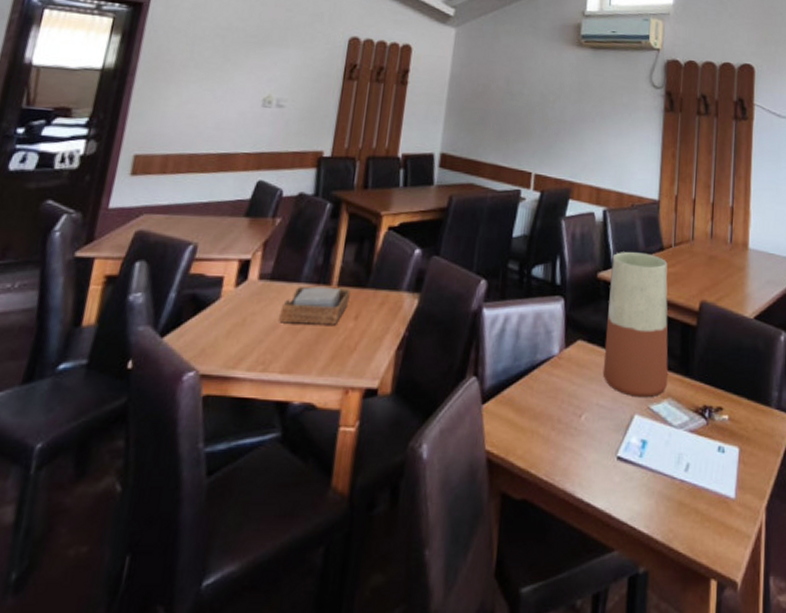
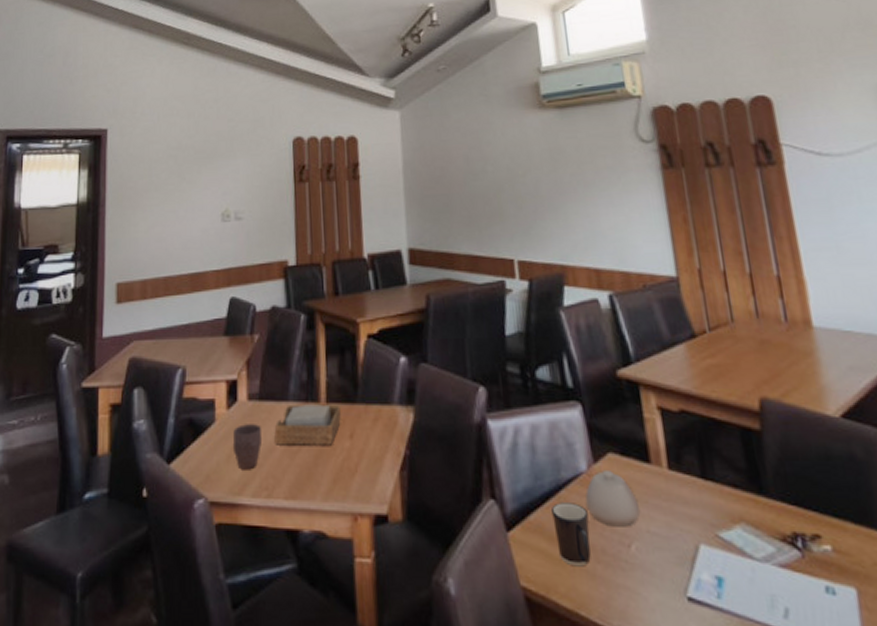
cup: none [234,302,269,345] -> present [232,424,263,470]
mug: none [522,380,552,433] -> present [551,503,591,567]
sugar bowl: none [551,354,595,401] -> present [584,471,641,527]
vase: present [602,252,669,398] -> none [631,343,737,523]

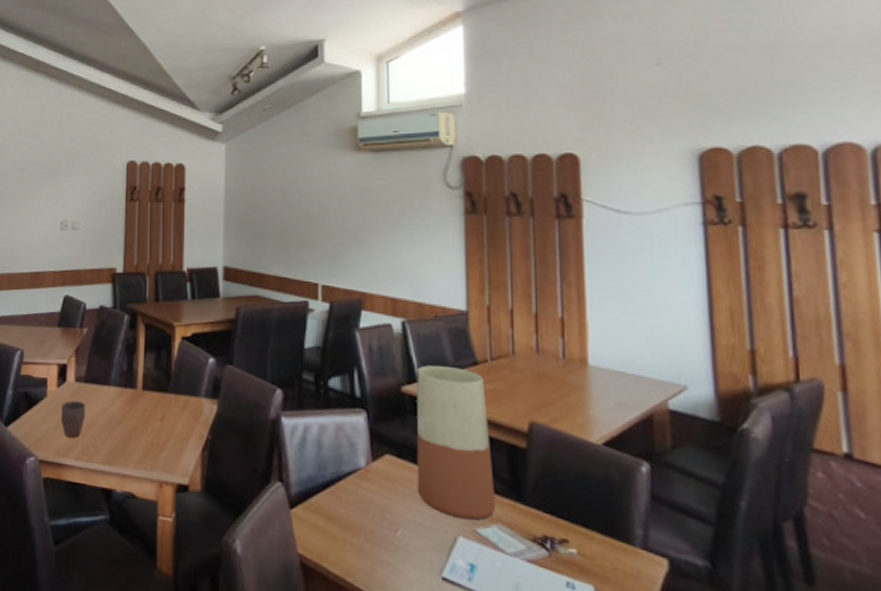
napkin holder: present [274,404,341,445] -> none [96,388,154,425]
mug: present [551,503,591,567] -> none [331,490,362,544]
sugar bowl: present [584,471,641,527] -> none [360,468,409,516]
vase: none [631,343,737,523] -> present [416,365,496,520]

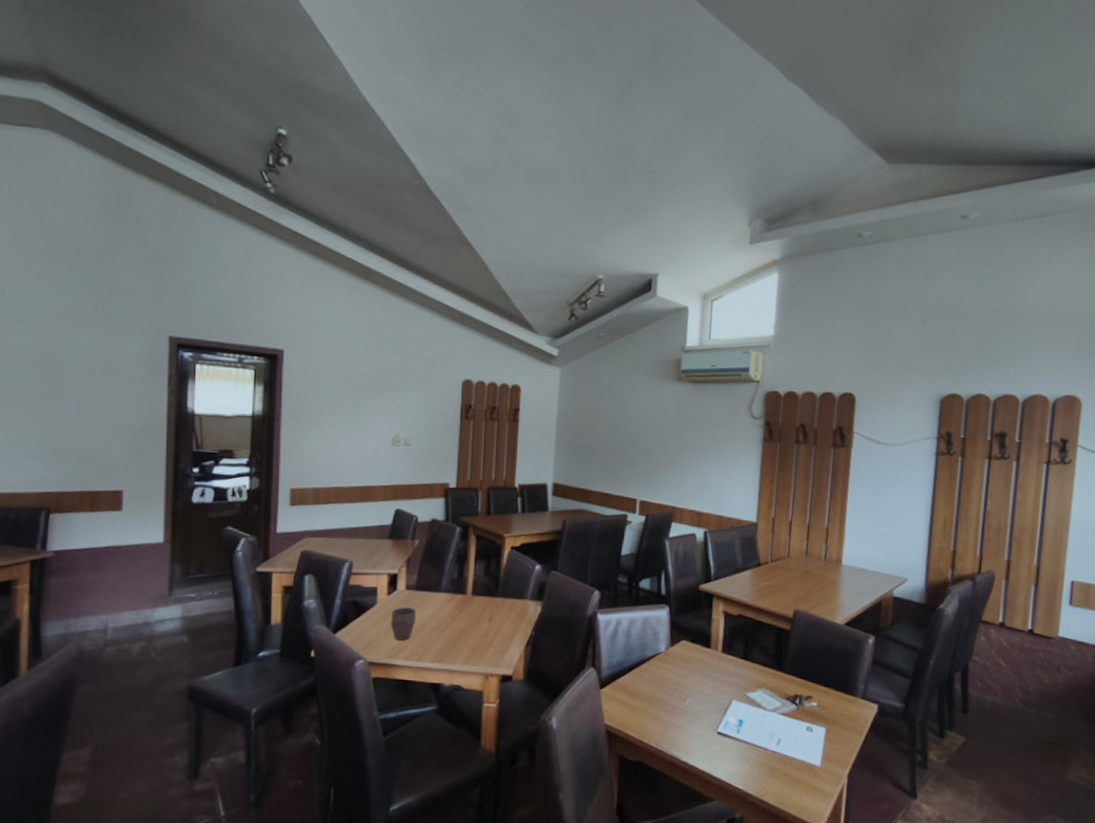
vase: present [416,365,496,520] -> none [704,567,764,687]

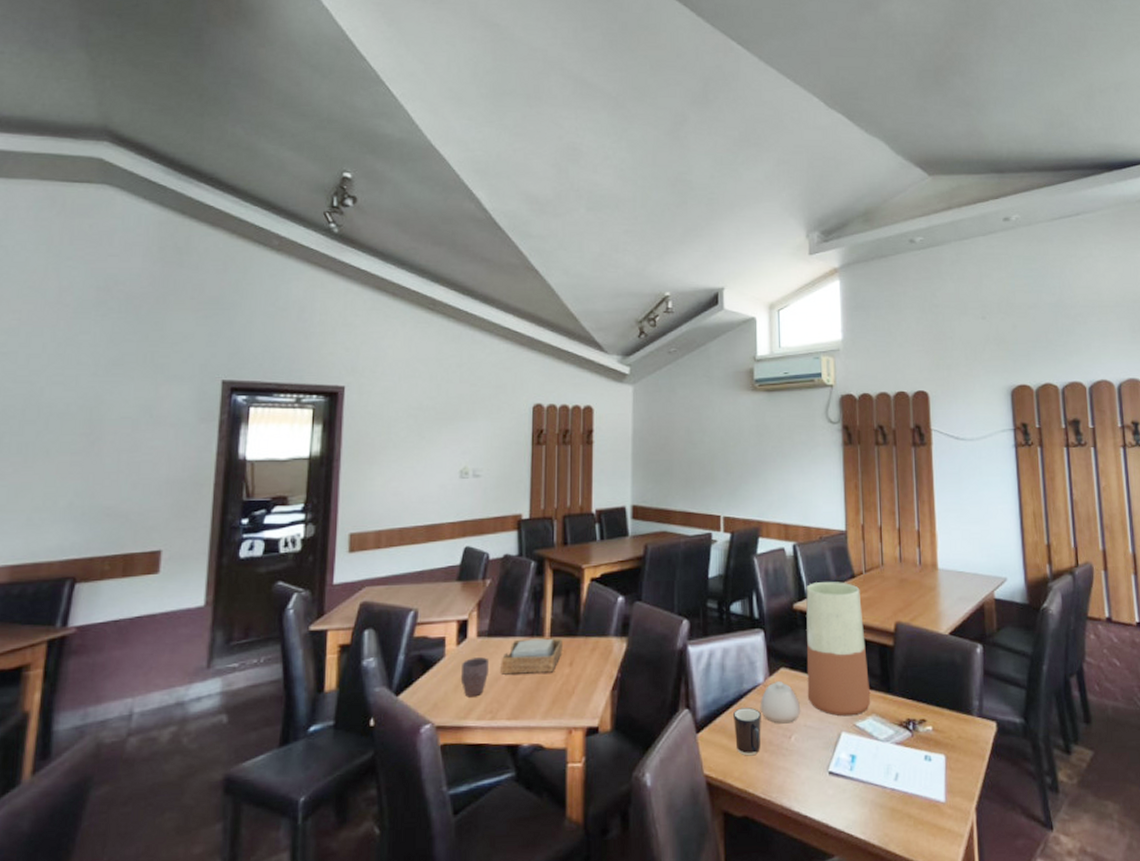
napkin holder: none [426,595,483,626] -> present [501,638,563,675]
mug: none [634,671,660,712] -> present [734,707,761,756]
sugar bowl: none [659,652,697,688] -> present [760,681,801,724]
vase: none [704,567,764,687] -> present [806,582,871,716]

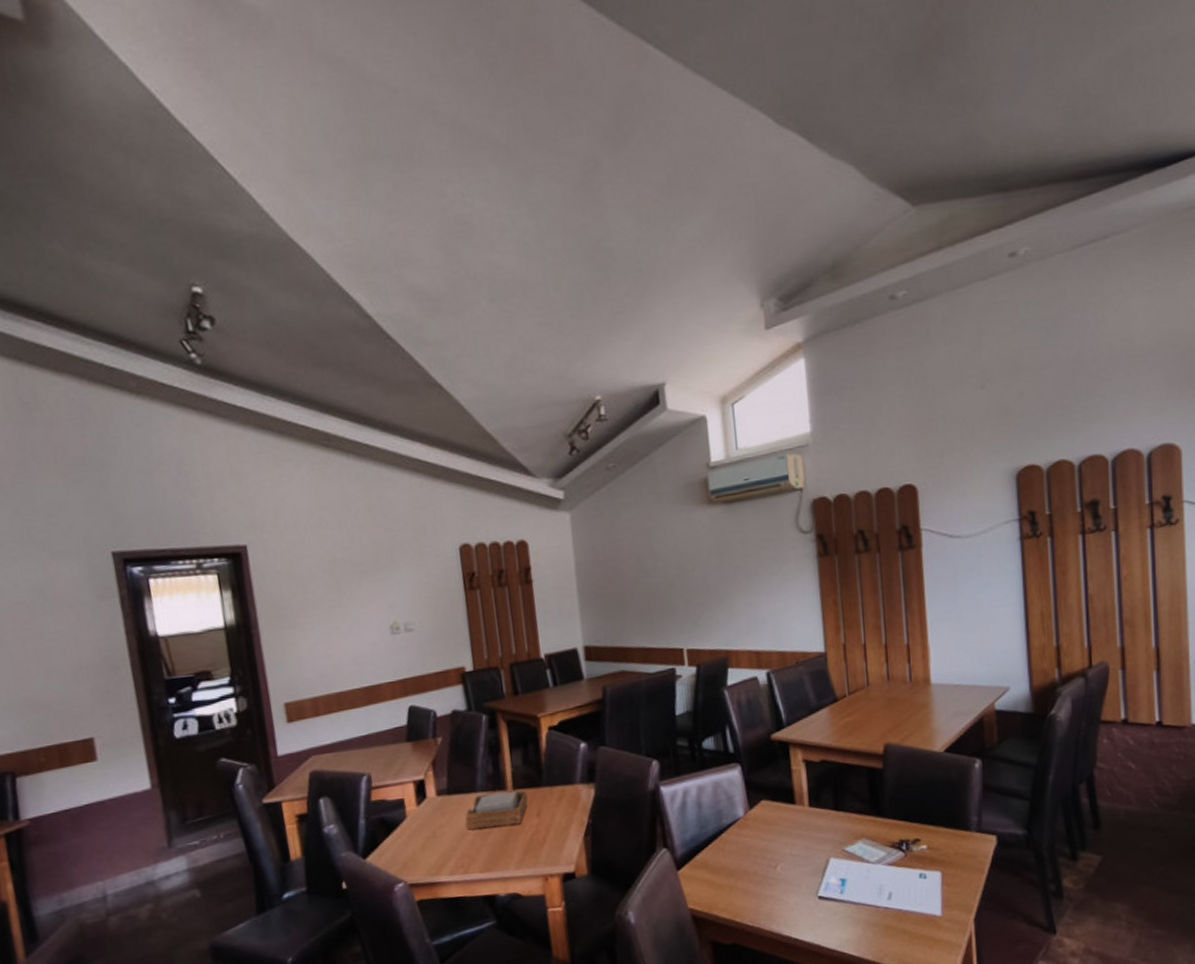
cup: present [460,657,490,697] -> none [425,815,455,855]
mug: present [734,707,761,756] -> none [714,841,745,888]
sugar bowl: present [760,681,801,724] -> none [741,814,786,855]
vase: present [806,582,871,716] -> none [784,707,860,843]

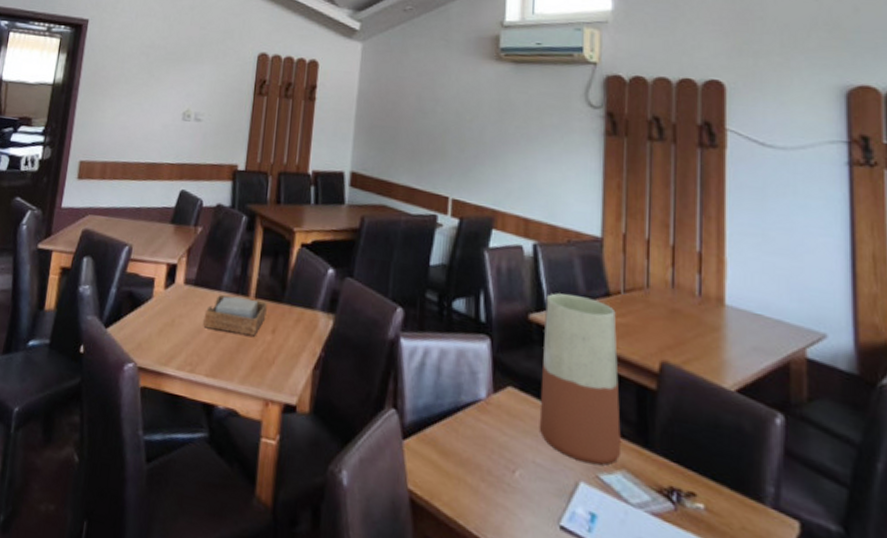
vase: none [784,707,860,843] -> present [539,293,622,465]

